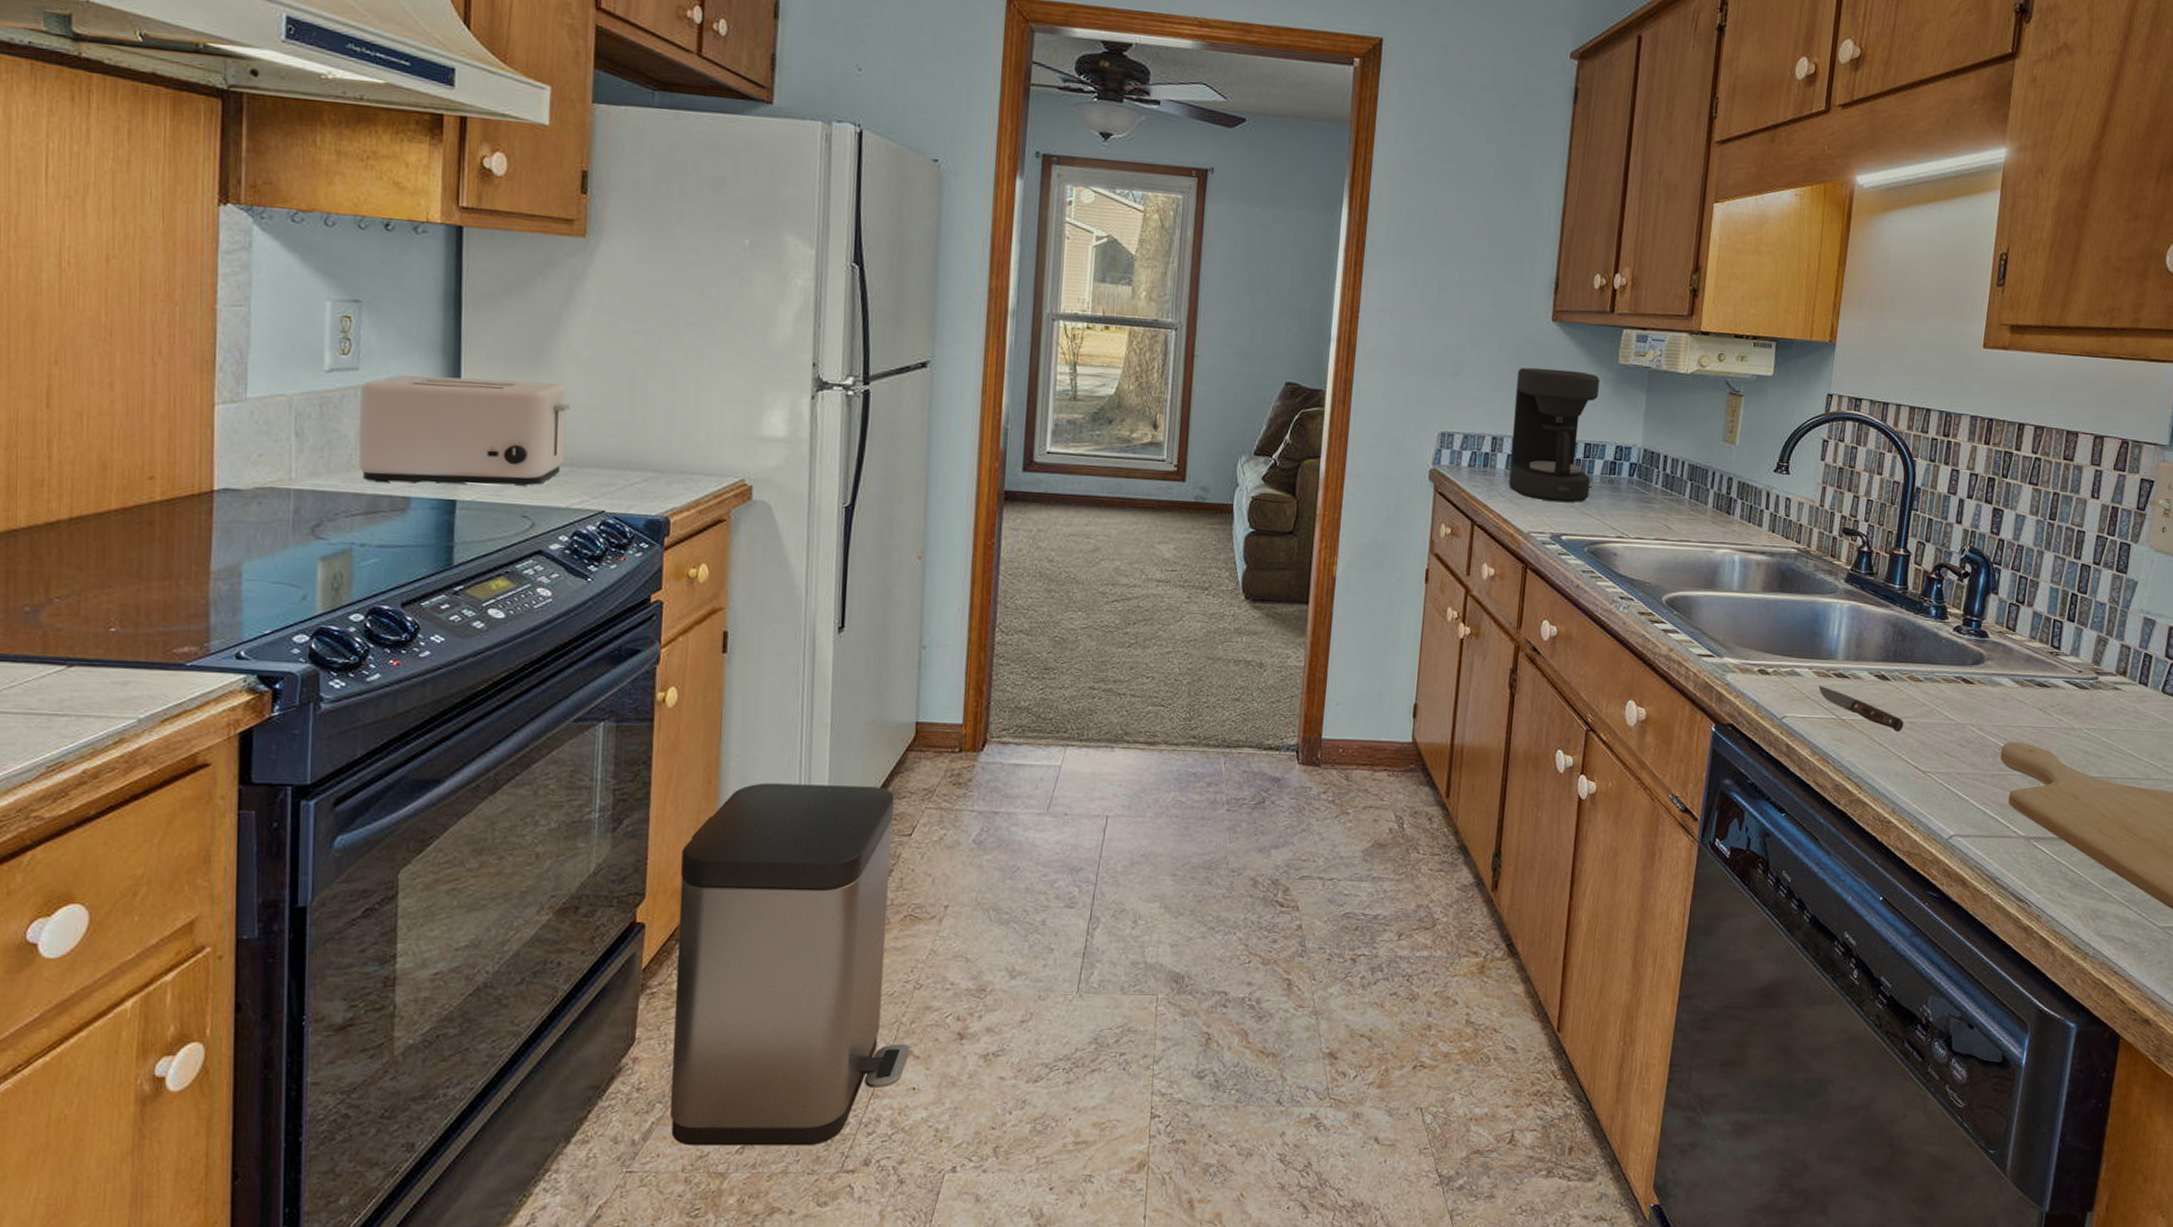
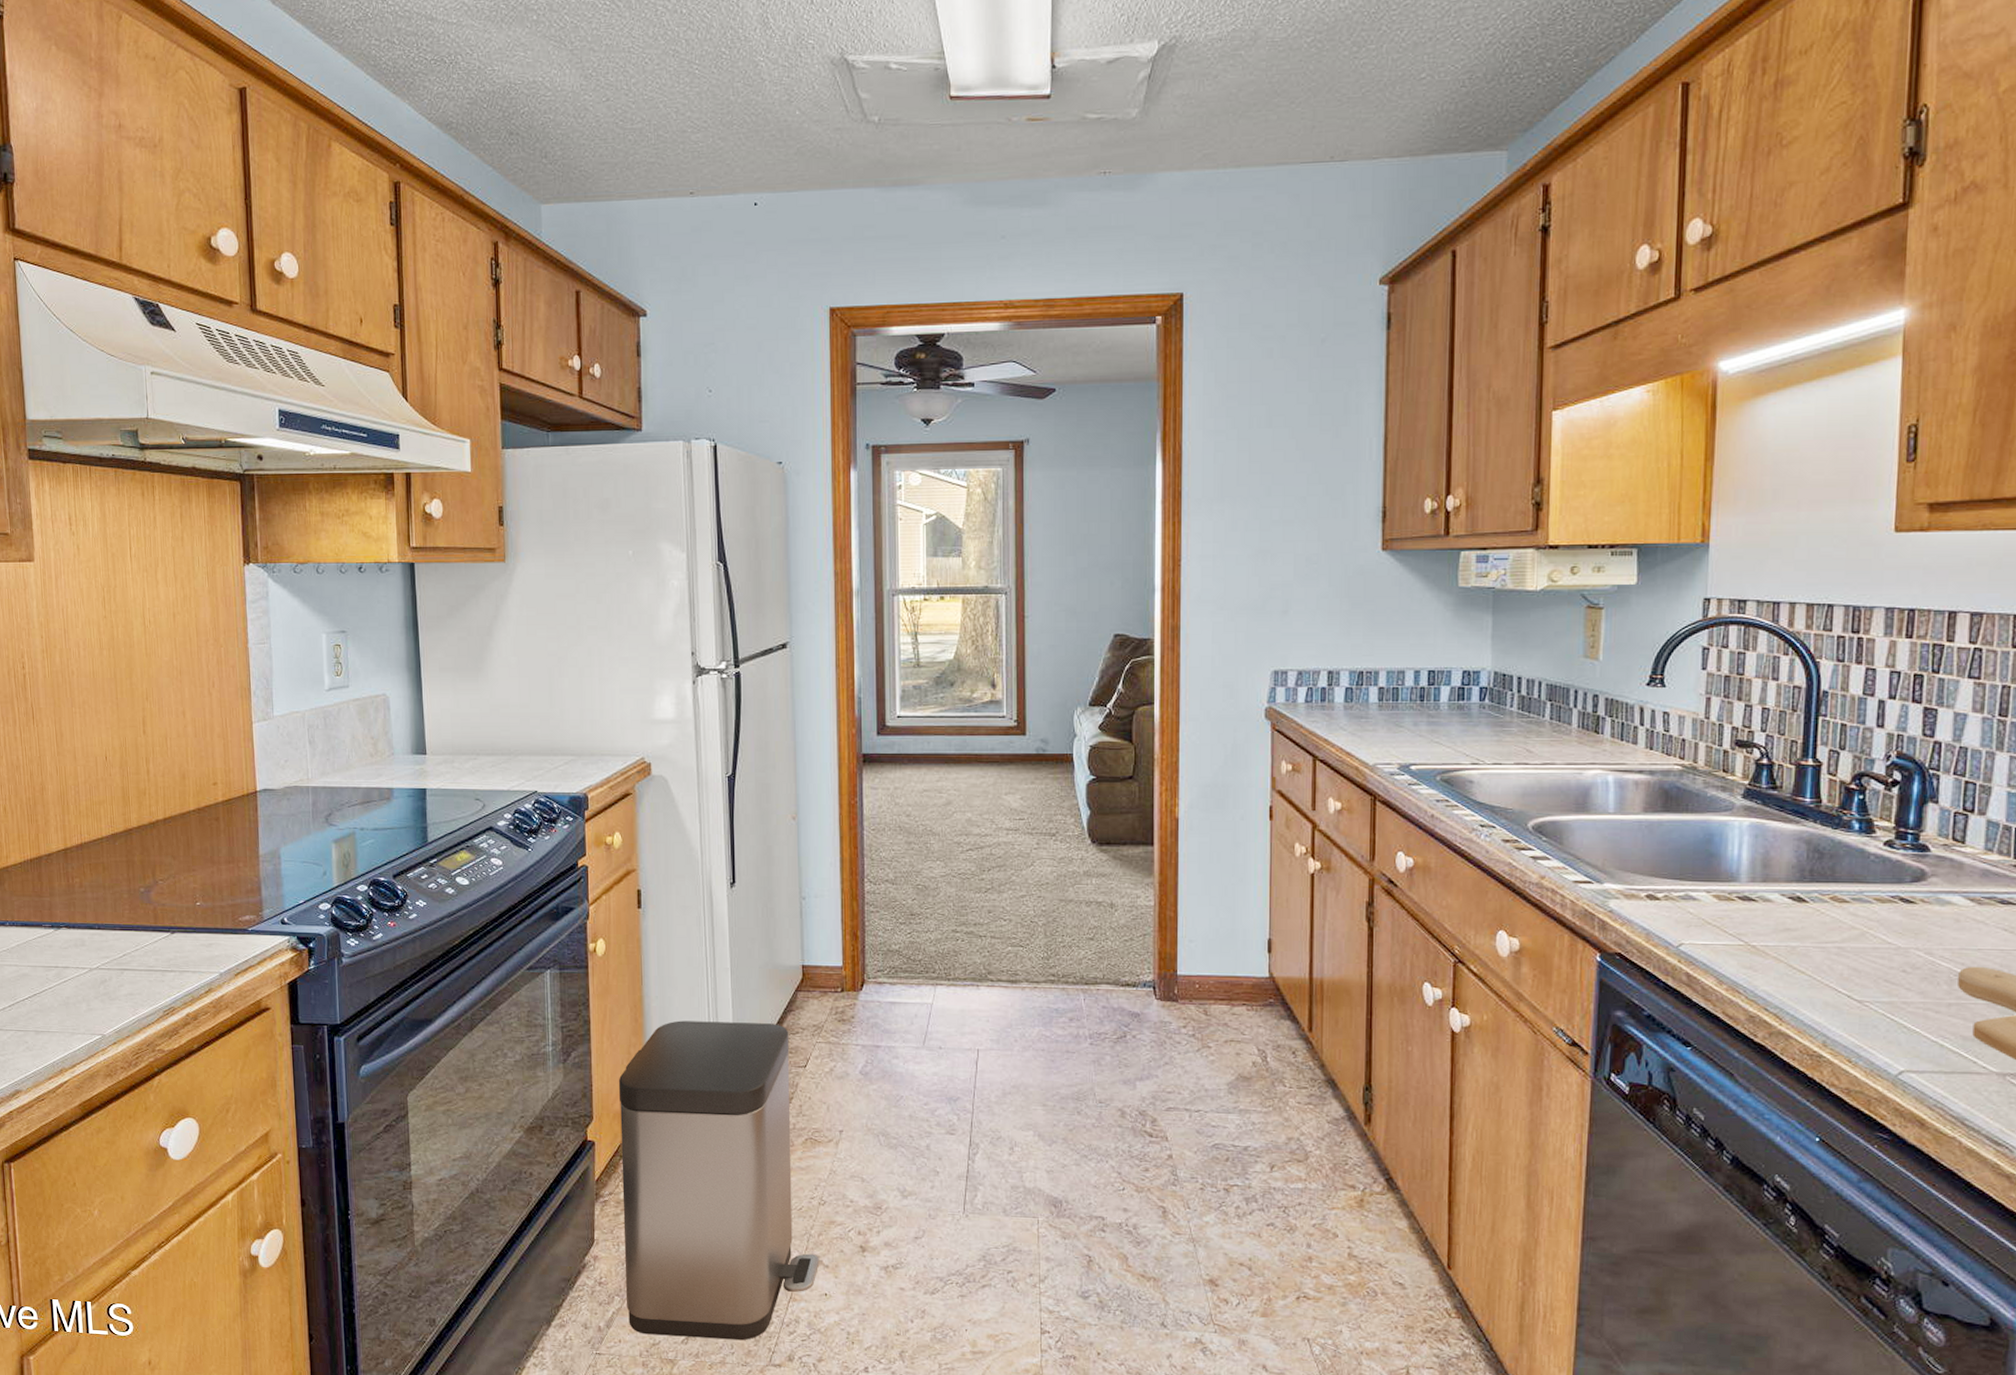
toaster: present [358,374,570,486] -> none [351,687,504,778]
coffee maker: present [1508,367,1600,503] -> none [1348,598,1439,732]
knife: present [1818,686,1904,733] -> none [1719,910,1830,959]

